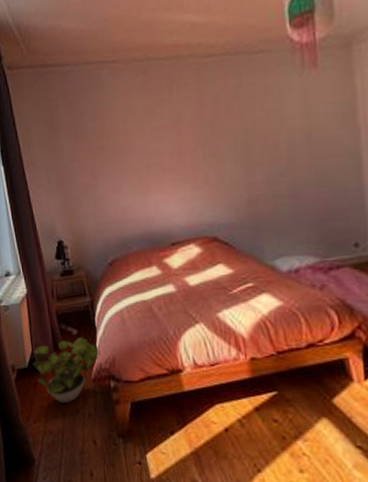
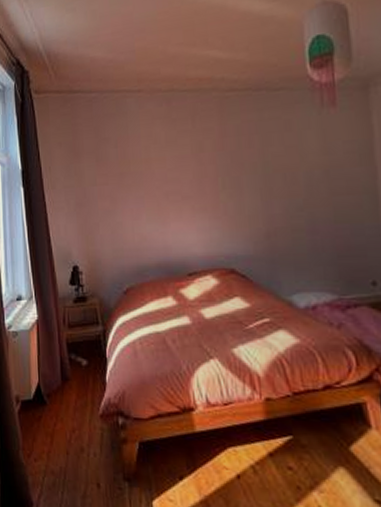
potted plant: present [30,337,101,404] -> none [36,368,110,441]

